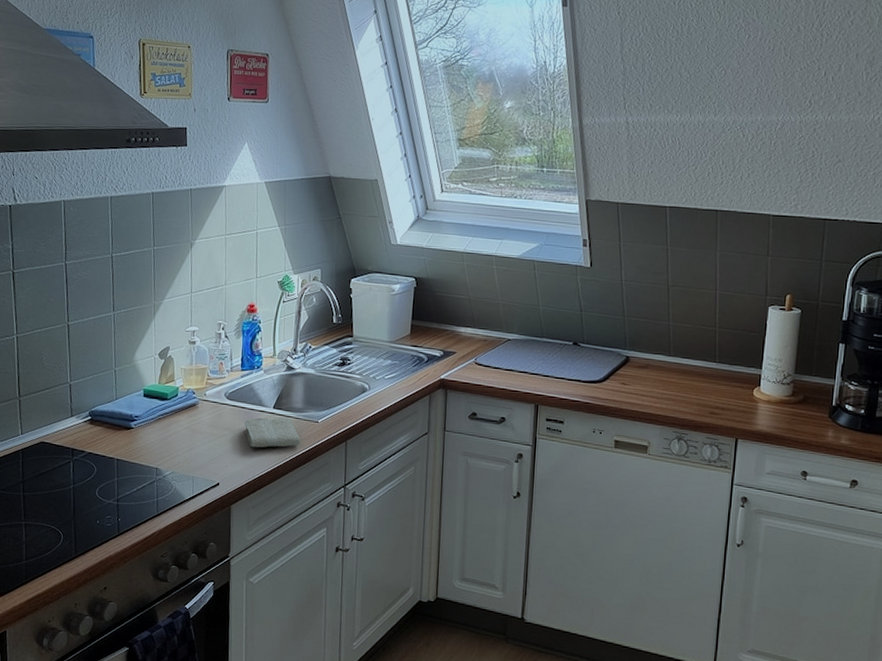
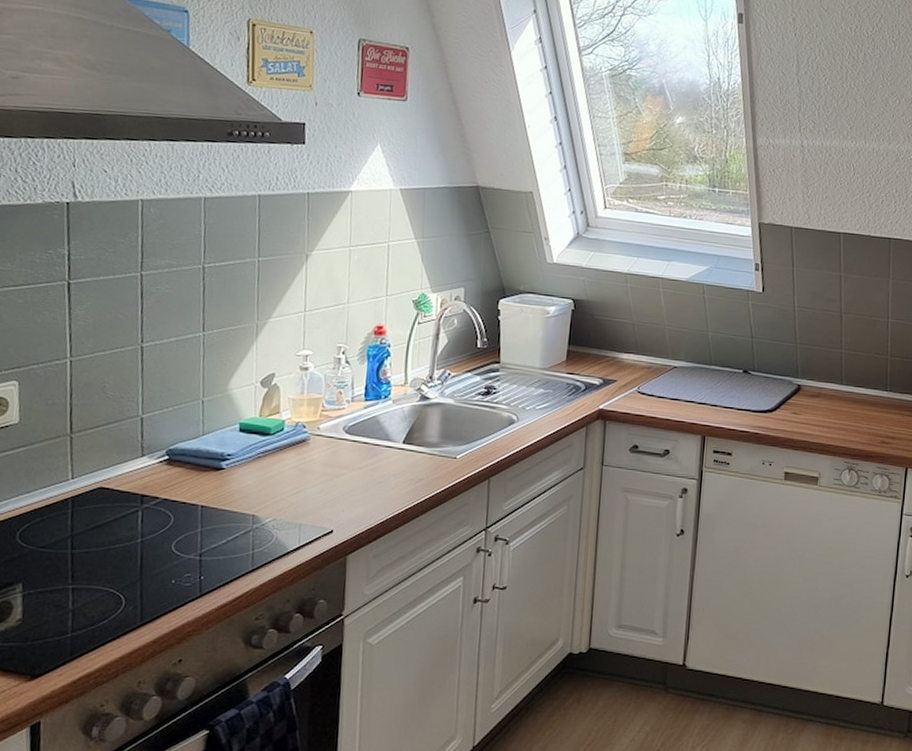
washcloth: present [245,417,301,448] -> none [367,453,435,489]

